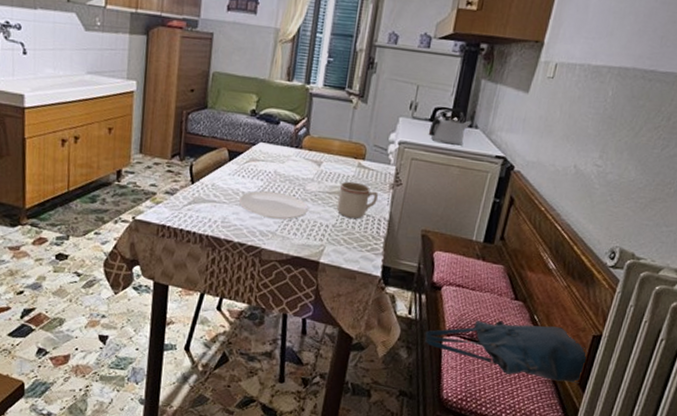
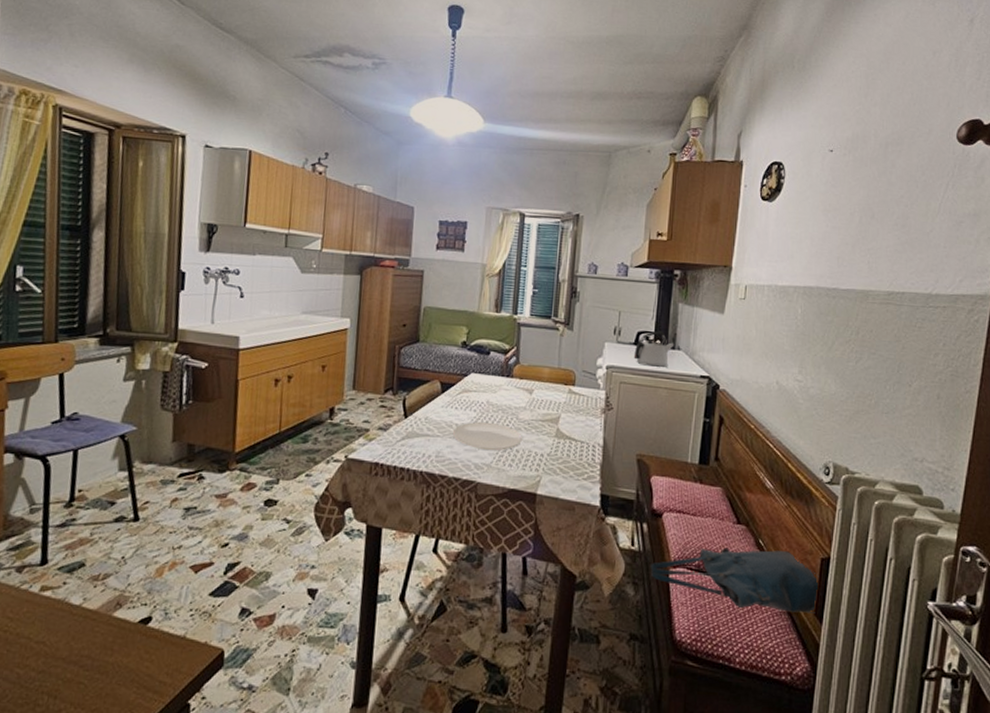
mug: present [336,181,378,219] -> none [550,408,590,447]

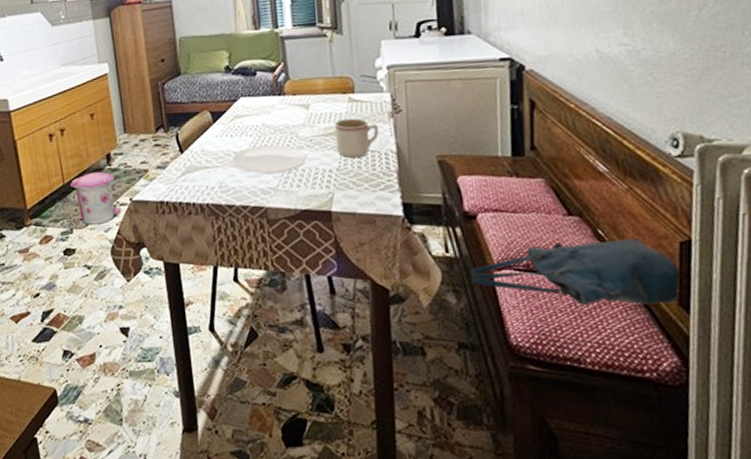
trash can: none [287,423,334,478] -> present [70,171,121,225]
mug: none [550,408,590,447] -> present [334,118,379,158]
kettle: present [633,331,675,367] -> none [416,16,463,59]

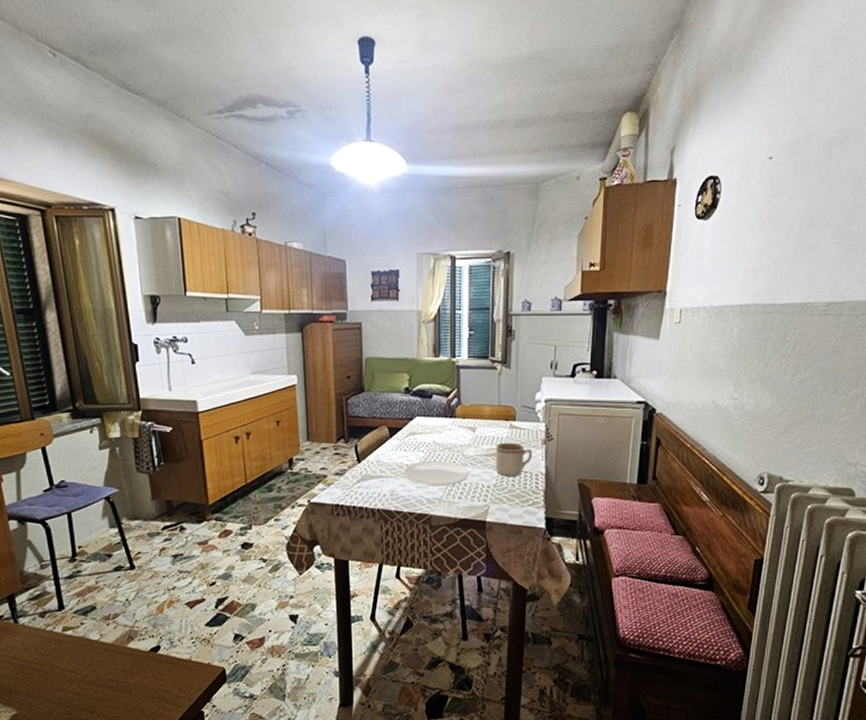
trash can: present [70,171,121,225] -> none [253,474,299,522]
tote bag: present [471,239,681,305] -> none [594,556,753,608]

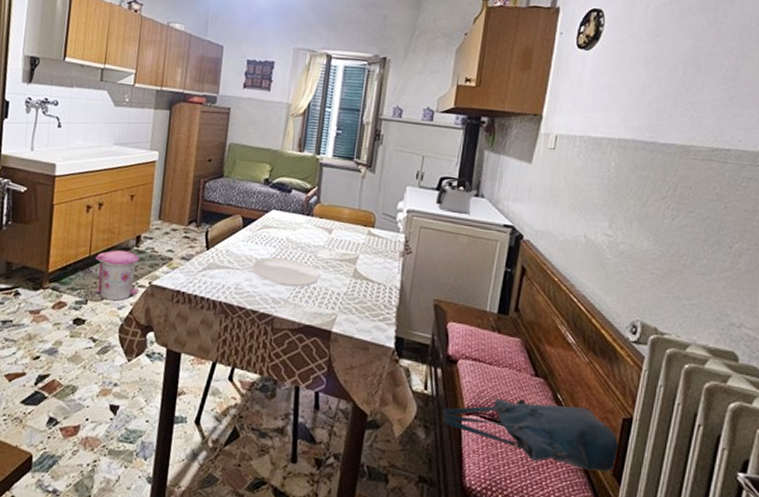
trash can: none [253,474,299,522] -> present [95,249,140,301]
mug: present [495,442,532,477] -> none [348,249,388,287]
kettle: none [571,362,611,396] -> present [435,177,478,215]
tote bag: none [594,556,753,608] -> present [443,398,620,474]

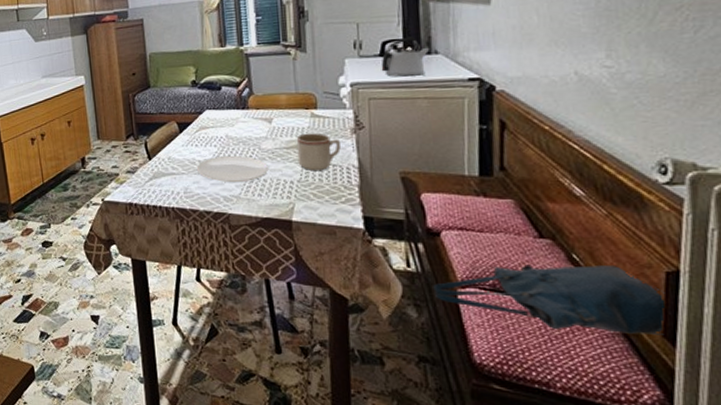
trash can: present [95,249,140,301] -> none [49,173,94,221]
mug: none [348,249,388,287] -> present [296,133,341,171]

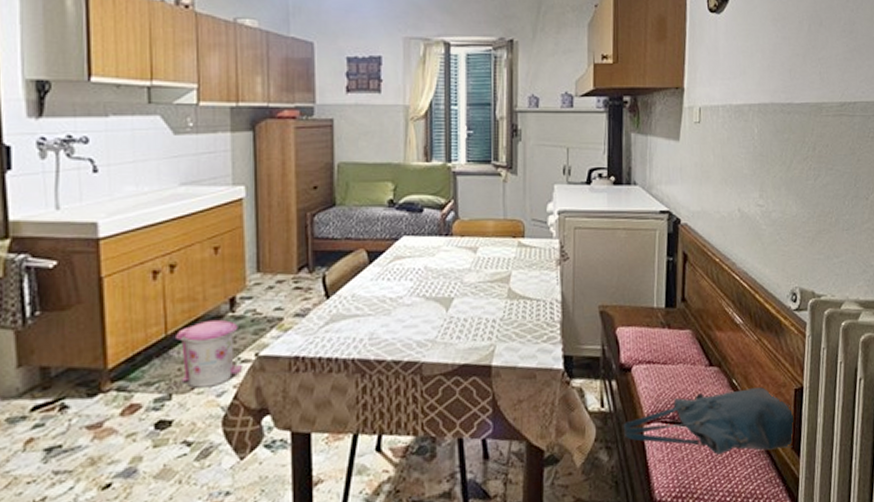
trash can: none [49,173,94,221] -> present [176,319,242,388]
plate: present [196,155,269,183] -> none [386,291,471,325]
mug: present [296,133,341,171] -> none [501,264,545,308]
kettle: present [381,36,430,77] -> none [587,166,630,206]

